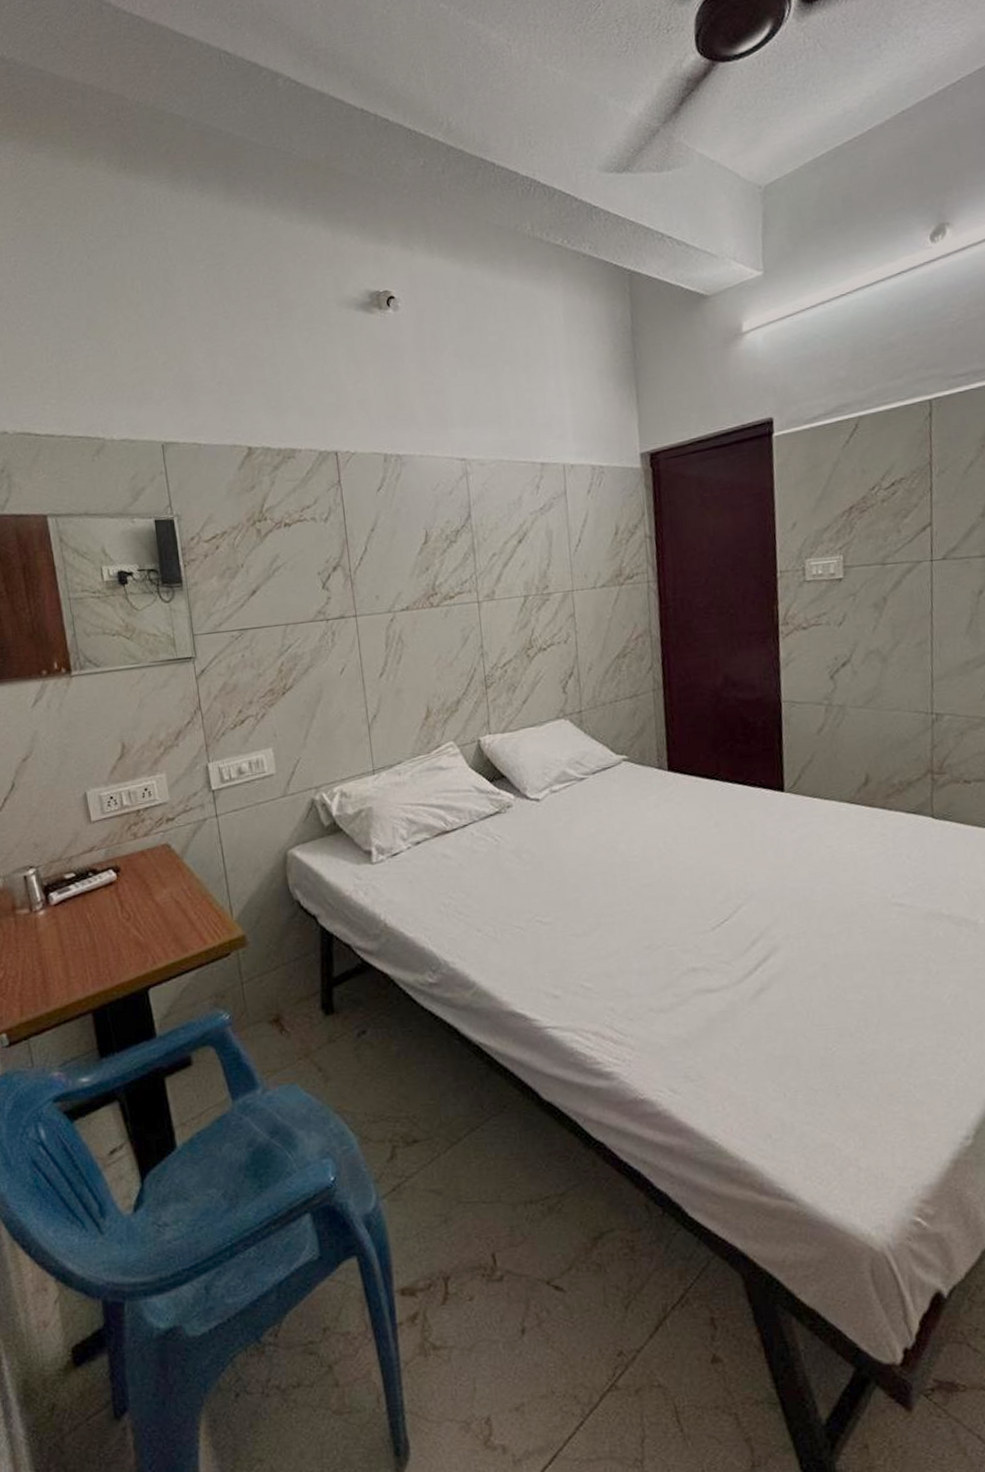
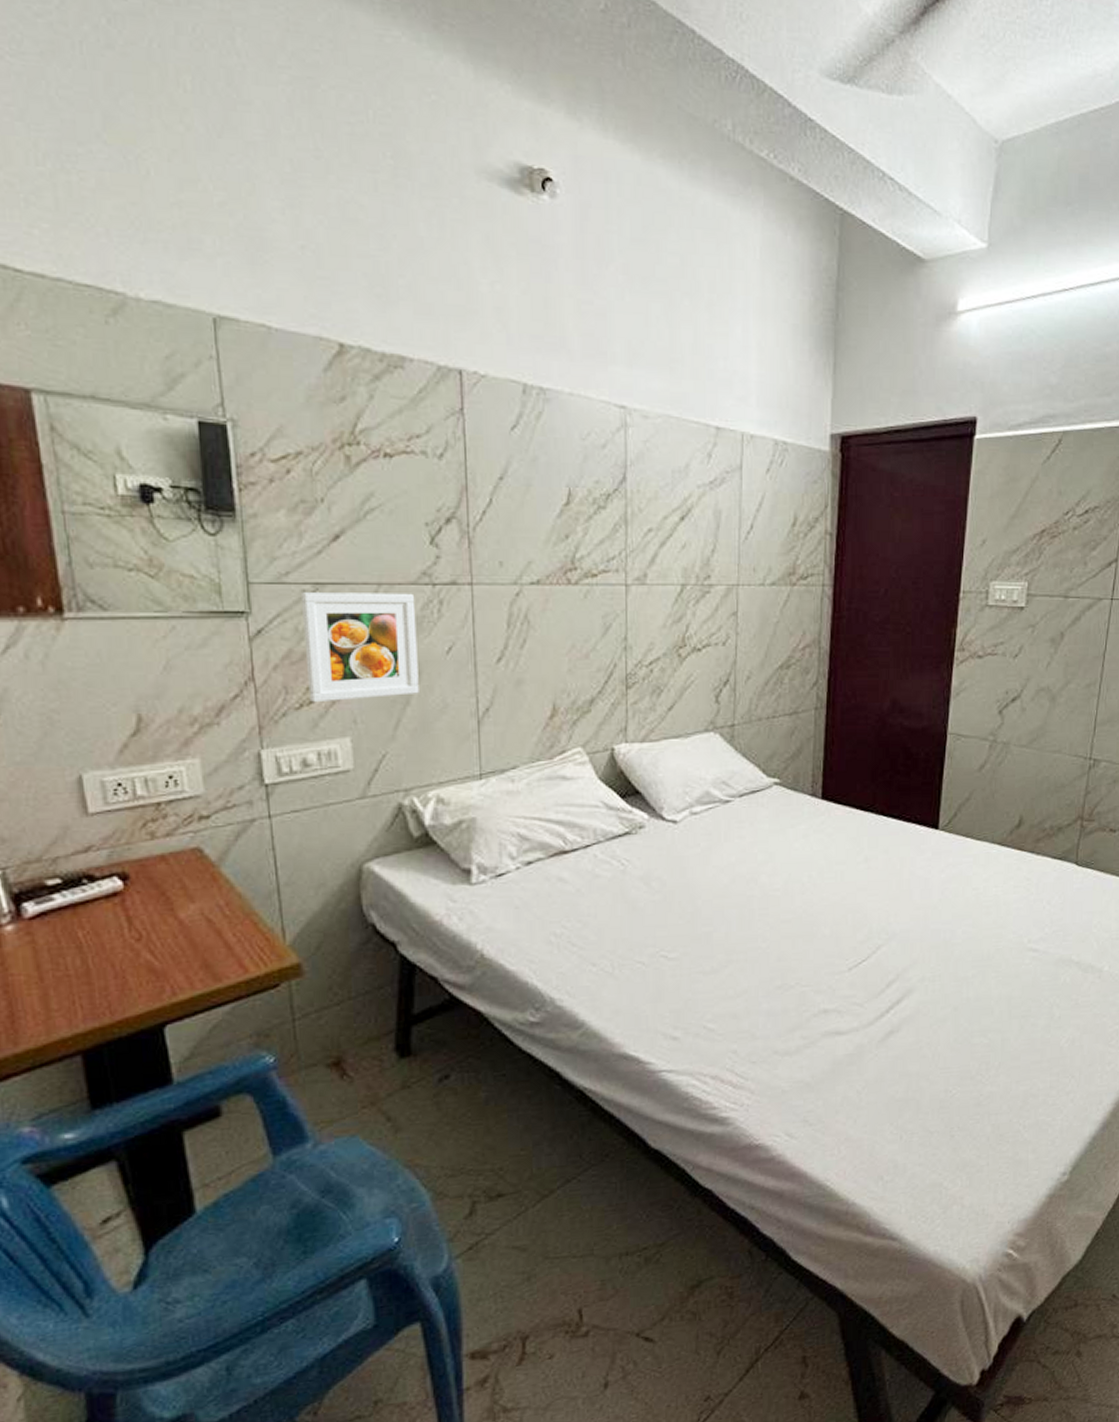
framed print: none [230,629,322,723] -> present [300,592,419,703]

